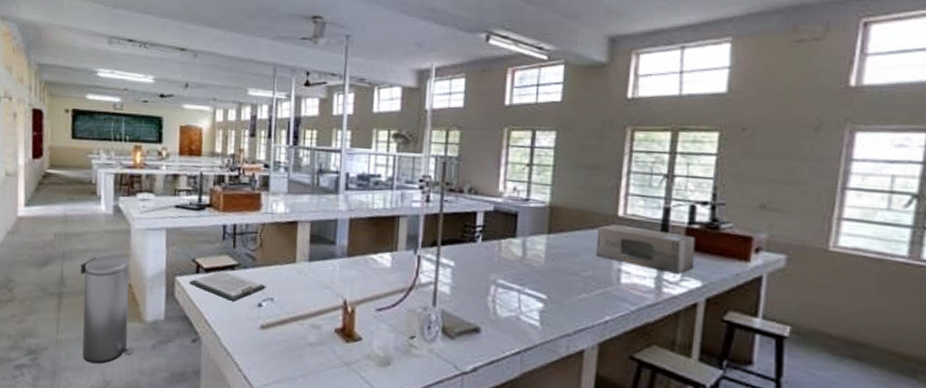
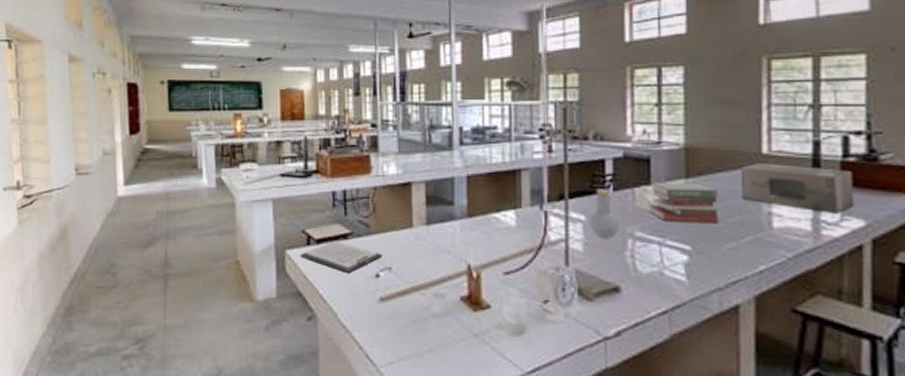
pedal bin: present [80,255,134,364] -> none [185,232,246,350]
flask: none [457,238,484,284] -> present [589,188,619,238]
books: none [512,235,576,277] -> present [649,181,720,224]

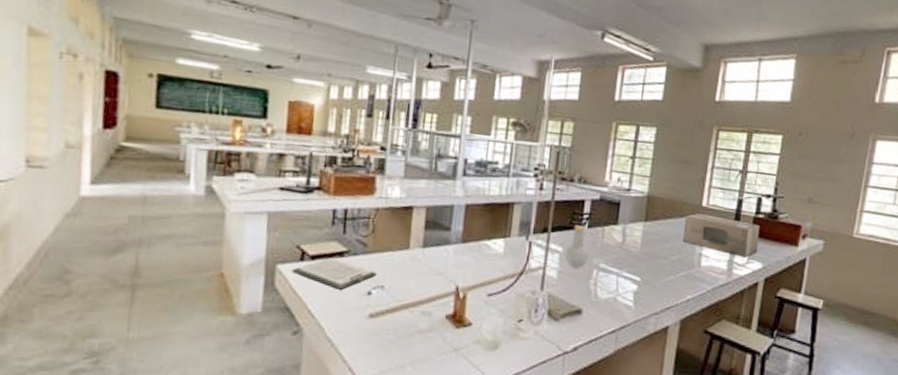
books: present [649,181,720,224] -> none [613,222,667,260]

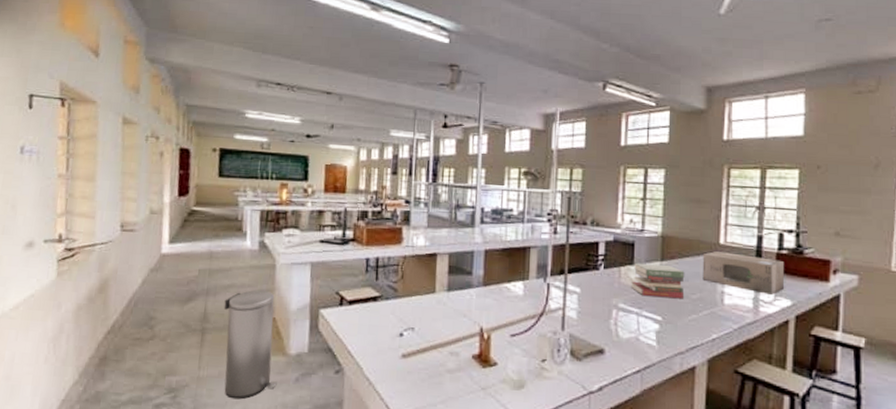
pedal bin: none [159,242,224,364] -> present [224,290,277,400]
clipboard: present [292,258,377,290] -> none [333,302,407,332]
flask: present [564,225,589,268] -> none [583,266,607,308]
books: none [613,222,667,260] -> present [631,262,685,299]

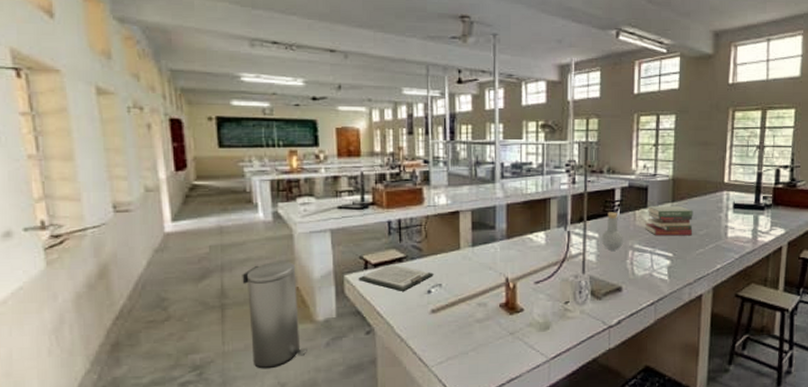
clipboard: none [333,302,407,332] -> present [358,264,434,291]
flask: none [583,266,607,308] -> present [601,212,623,251]
cardboard box: present [702,250,785,296] -> none [709,189,780,226]

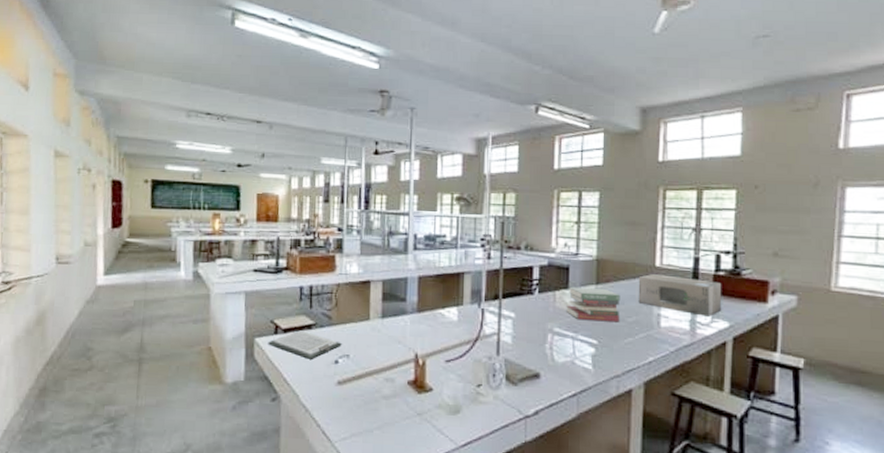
pedal bin: present [242,262,307,369] -> none [160,320,214,428]
flask: present [601,212,623,251] -> none [517,291,542,333]
cardboard box: none [709,189,780,226] -> present [638,273,722,318]

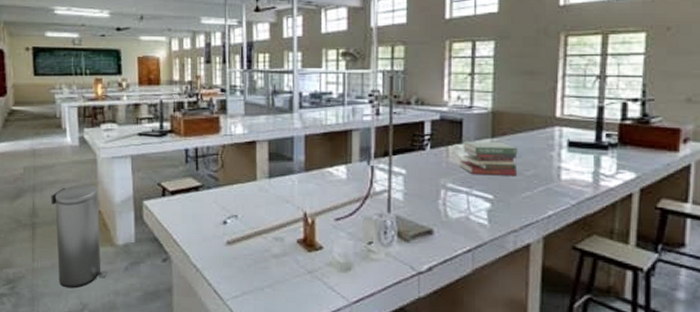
pedal bin: none [160,320,214,428] -> present [51,185,108,288]
clipboard: present [268,330,342,359] -> none [156,192,230,220]
cardboard box: present [638,273,722,318] -> none [537,124,629,169]

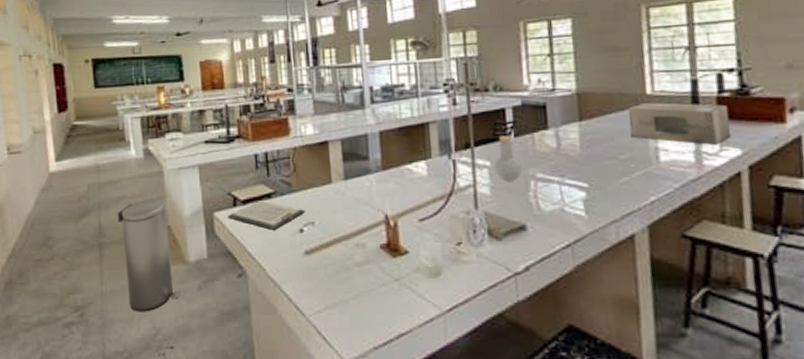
clipboard: none [156,192,230,220] -> present [228,200,305,230]
flask: none [409,146,434,189] -> present [494,135,522,181]
books: present [460,140,518,176] -> none [547,124,612,163]
cardboard box: none [537,124,629,169] -> present [627,102,730,146]

